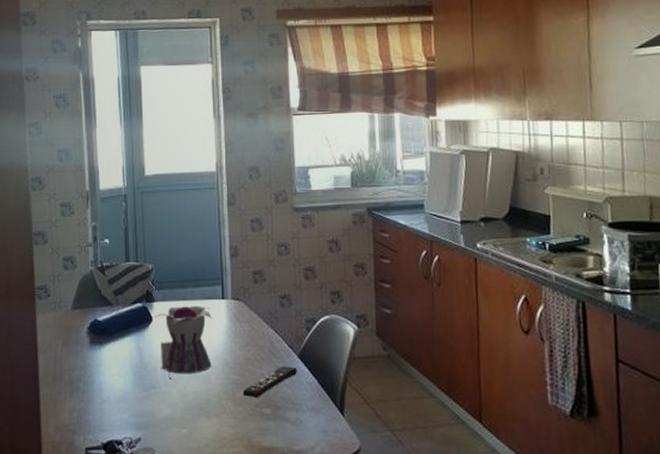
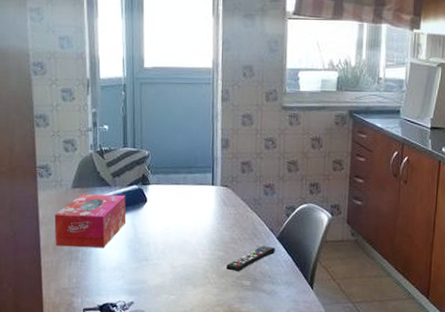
tissue box: none [53,314,131,376] -> present [54,194,127,248]
teapot: present [154,305,212,378] -> none [149,189,202,252]

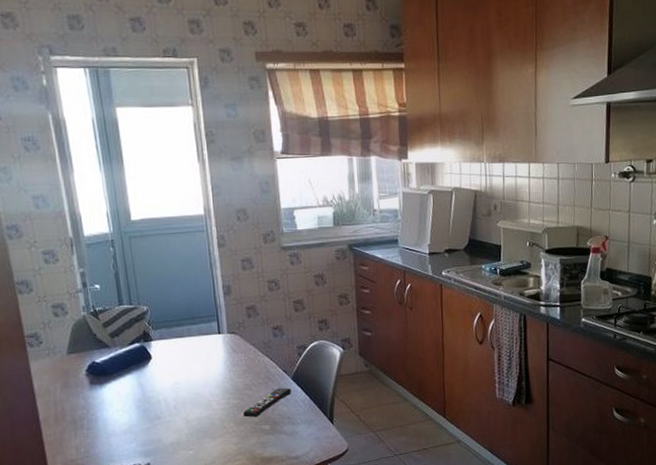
tissue box: present [54,194,127,248] -> none [51,354,132,417]

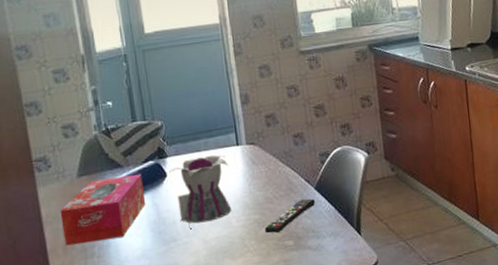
tissue box: none [51,354,132,417] -> present [60,173,146,246]
teapot: none [153,341,213,408] -> present [168,154,232,228]

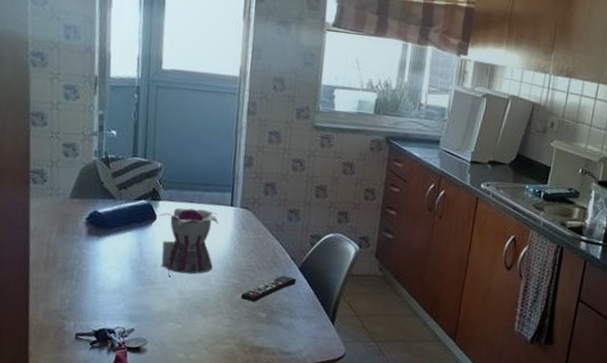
tissue box: present [60,173,146,246] -> none [47,205,132,267]

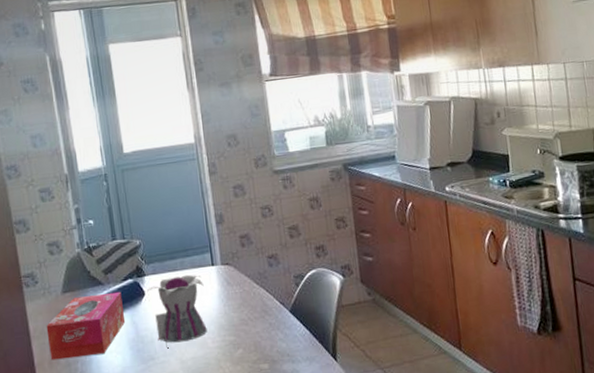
tissue box: none [47,205,132,267] -> present [46,291,126,361]
remote control: present [241,276,296,303] -> none [240,321,290,356]

